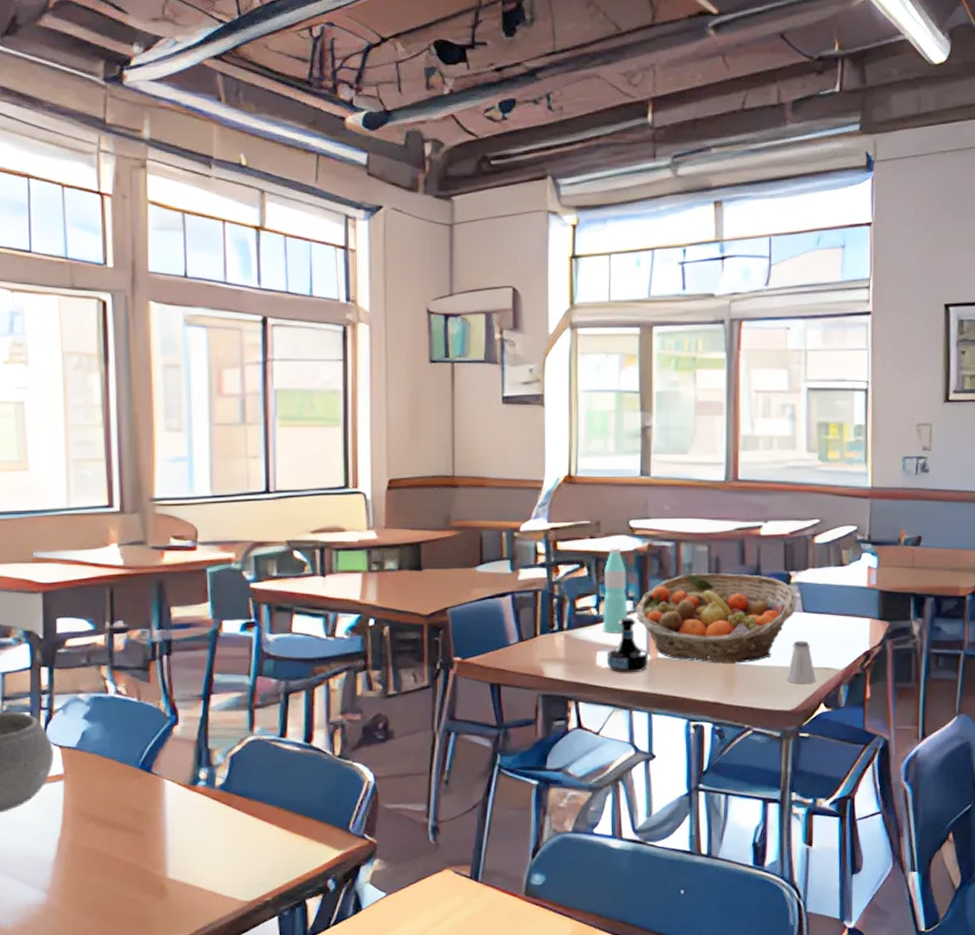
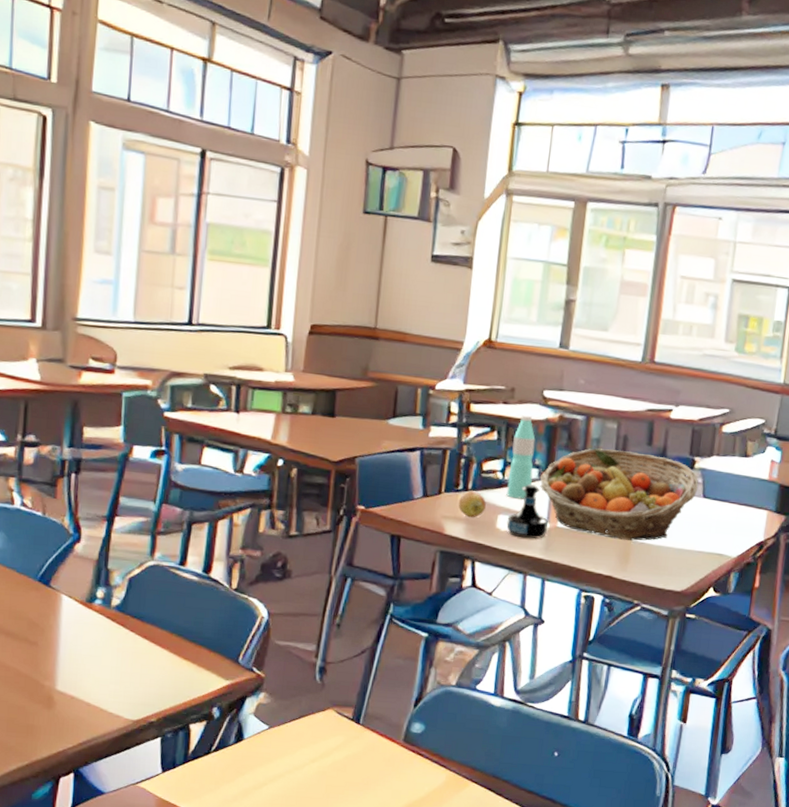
apple: none [555,630,583,658] -> present [458,490,486,518]
saltshaker: present [787,640,816,685] -> none [680,524,709,568]

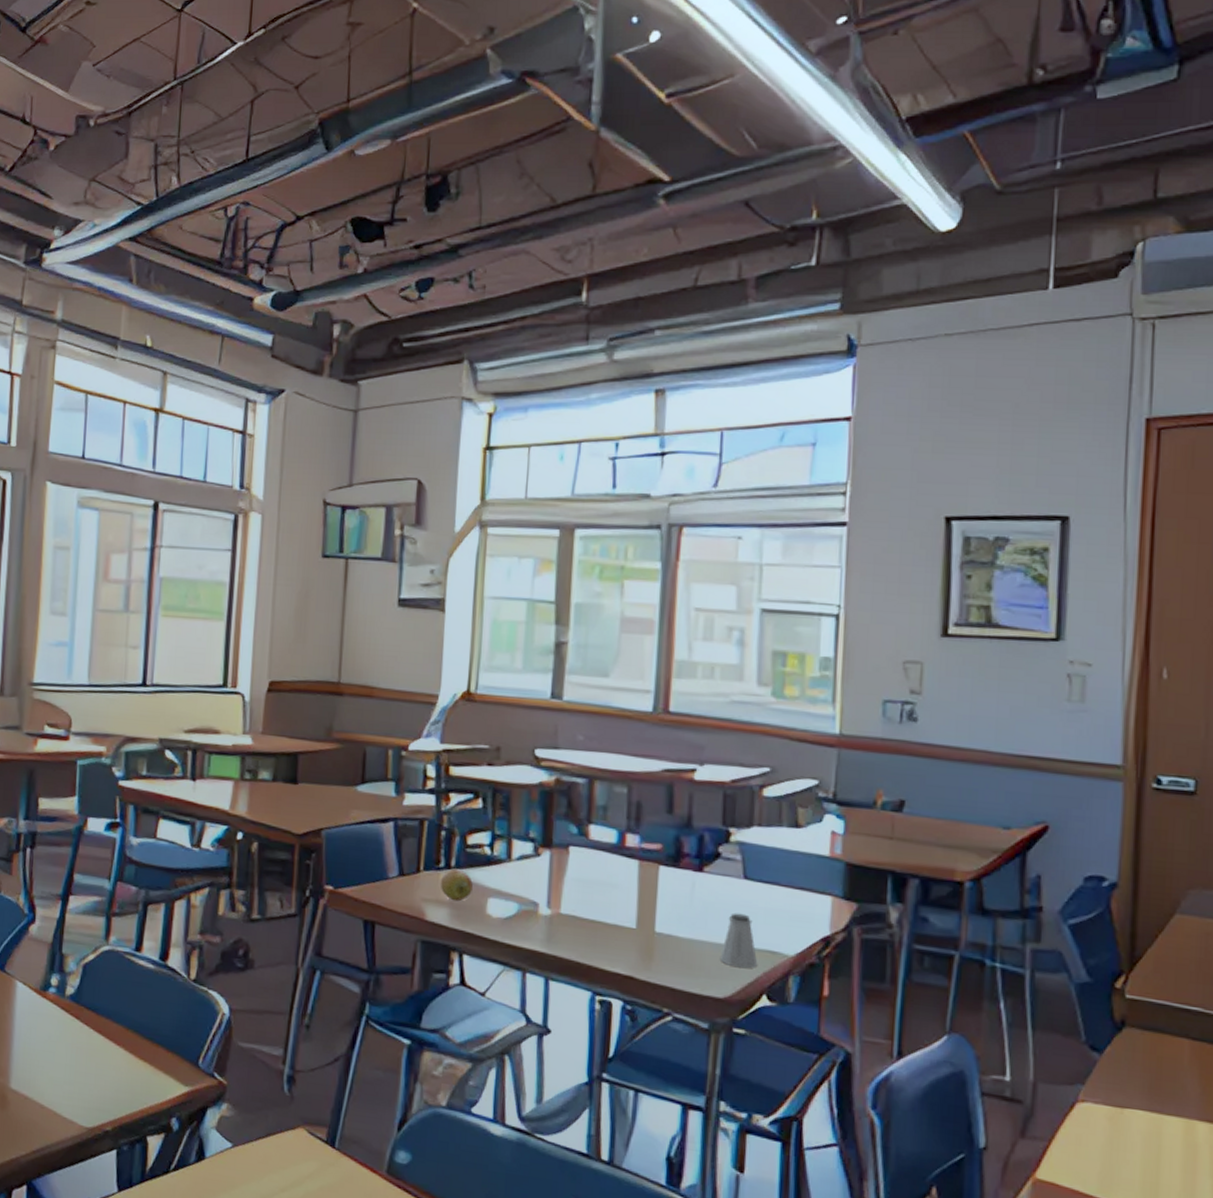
water bottle: present [506,414,536,499] -> none [496,777,528,879]
tequila bottle: present [506,484,548,540] -> none [498,861,549,929]
fruit basket: present [539,448,699,541] -> none [535,817,737,933]
saltshaker: none [680,524,709,568] -> present [719,912,758,969]

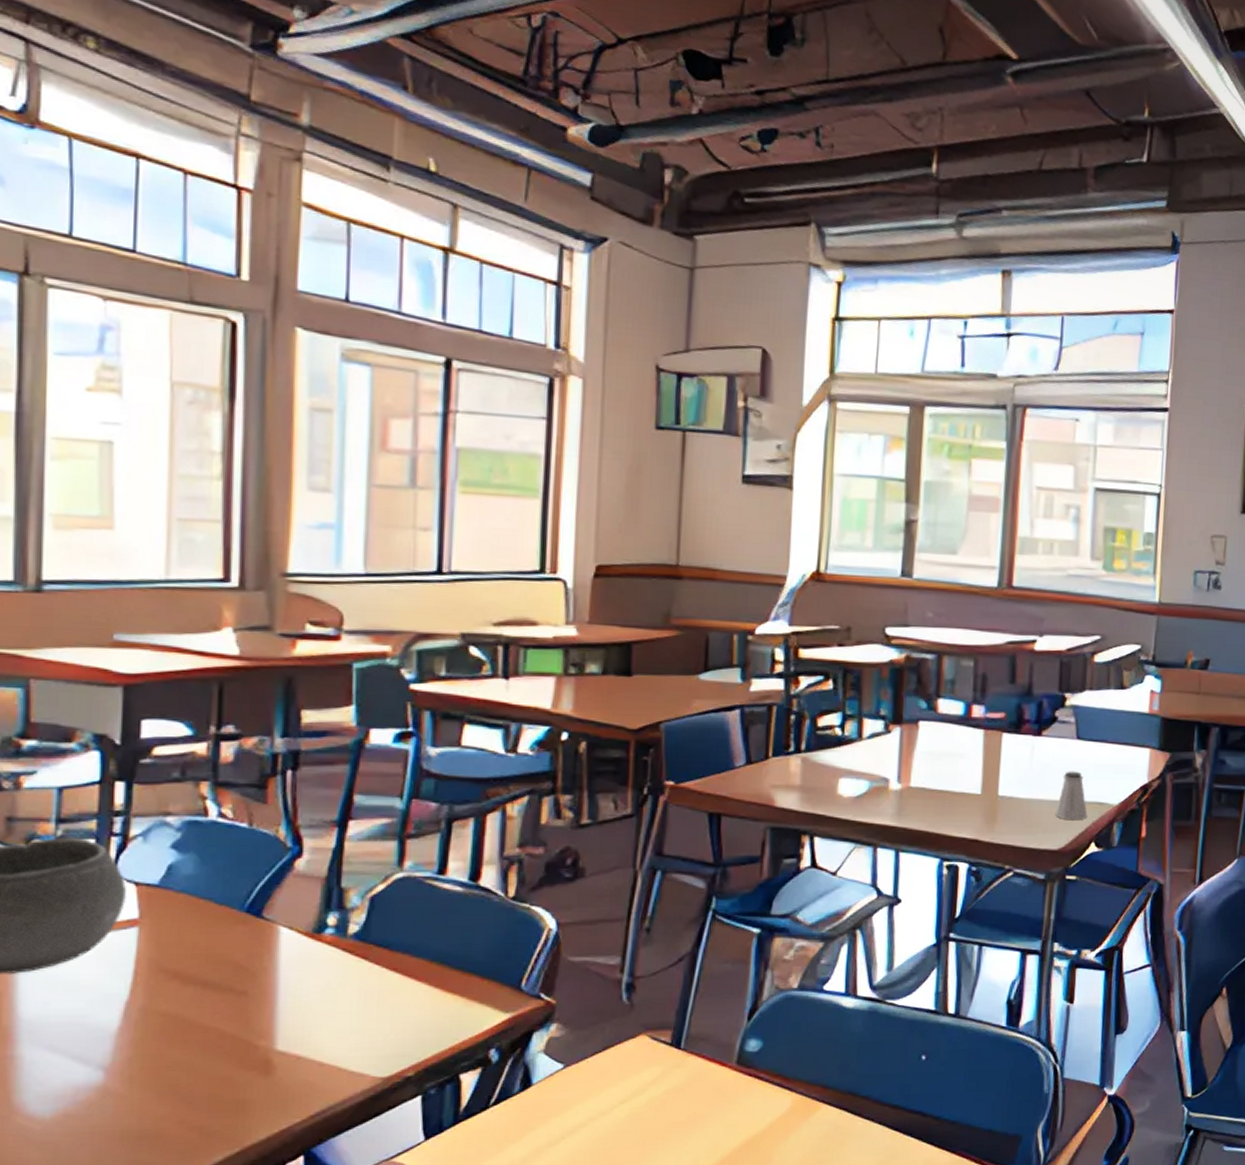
apple: present [440,868,473,902] -> none [789,752,824,785]

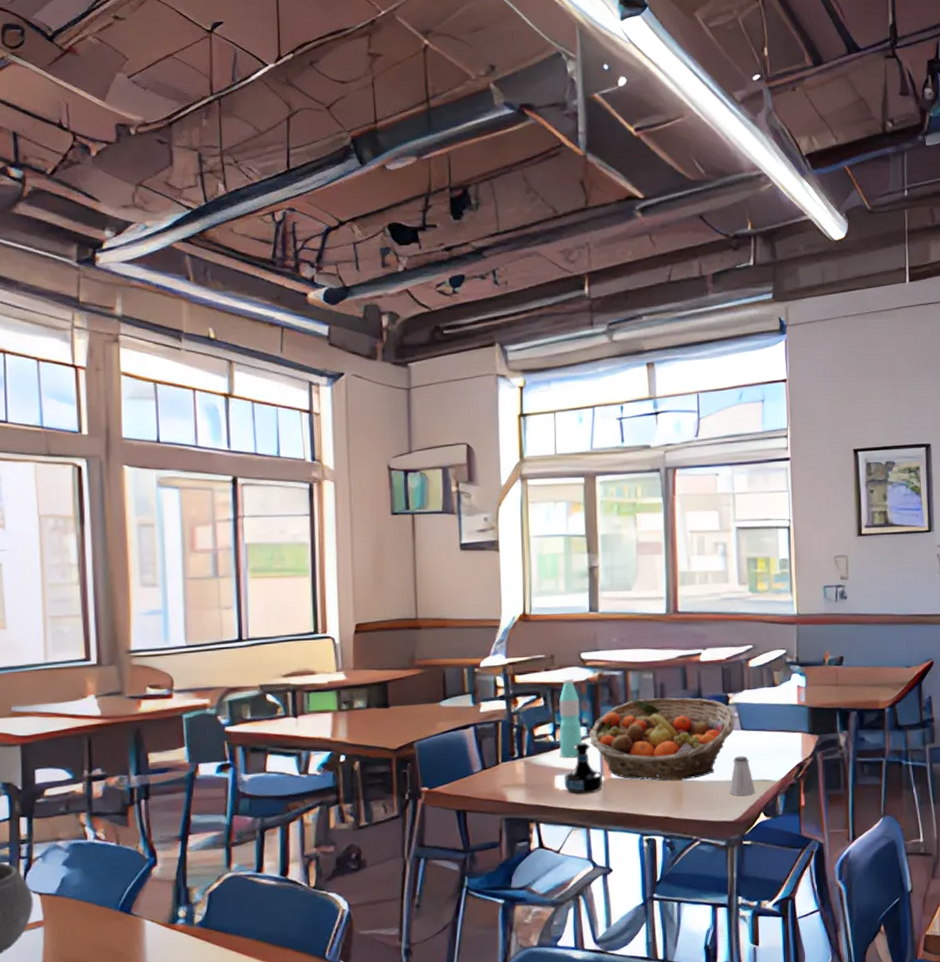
water bottle: none [847,657,879,758] -> present [559,678,582,758]
tequila bottle: none [850,739,899,804] -> present [564,742,602,794]
fruit basket: none [886,691,1071,796] -> present [588,697,736,781]

